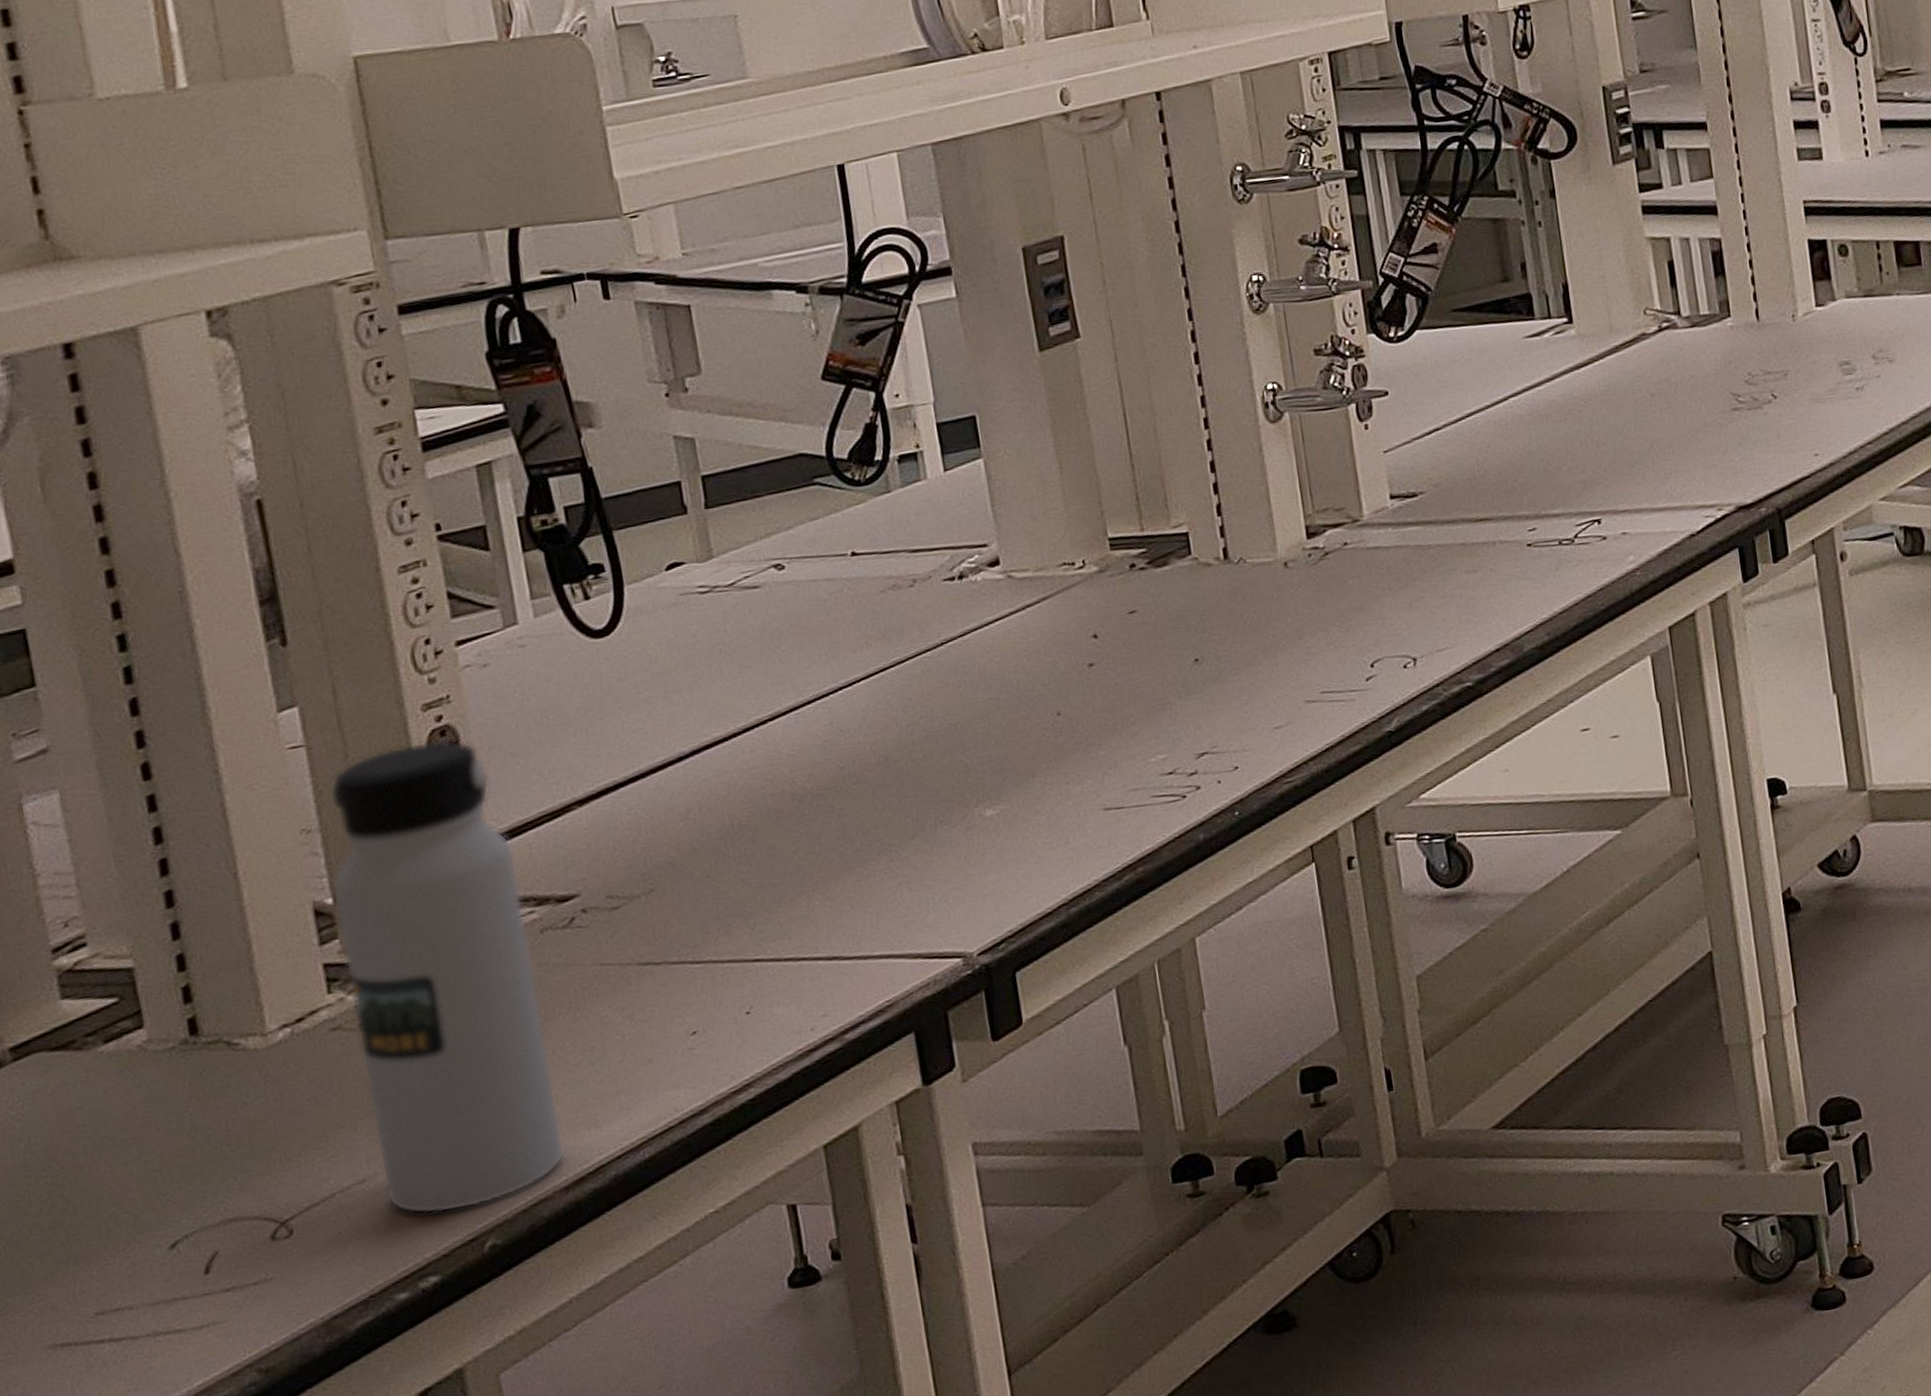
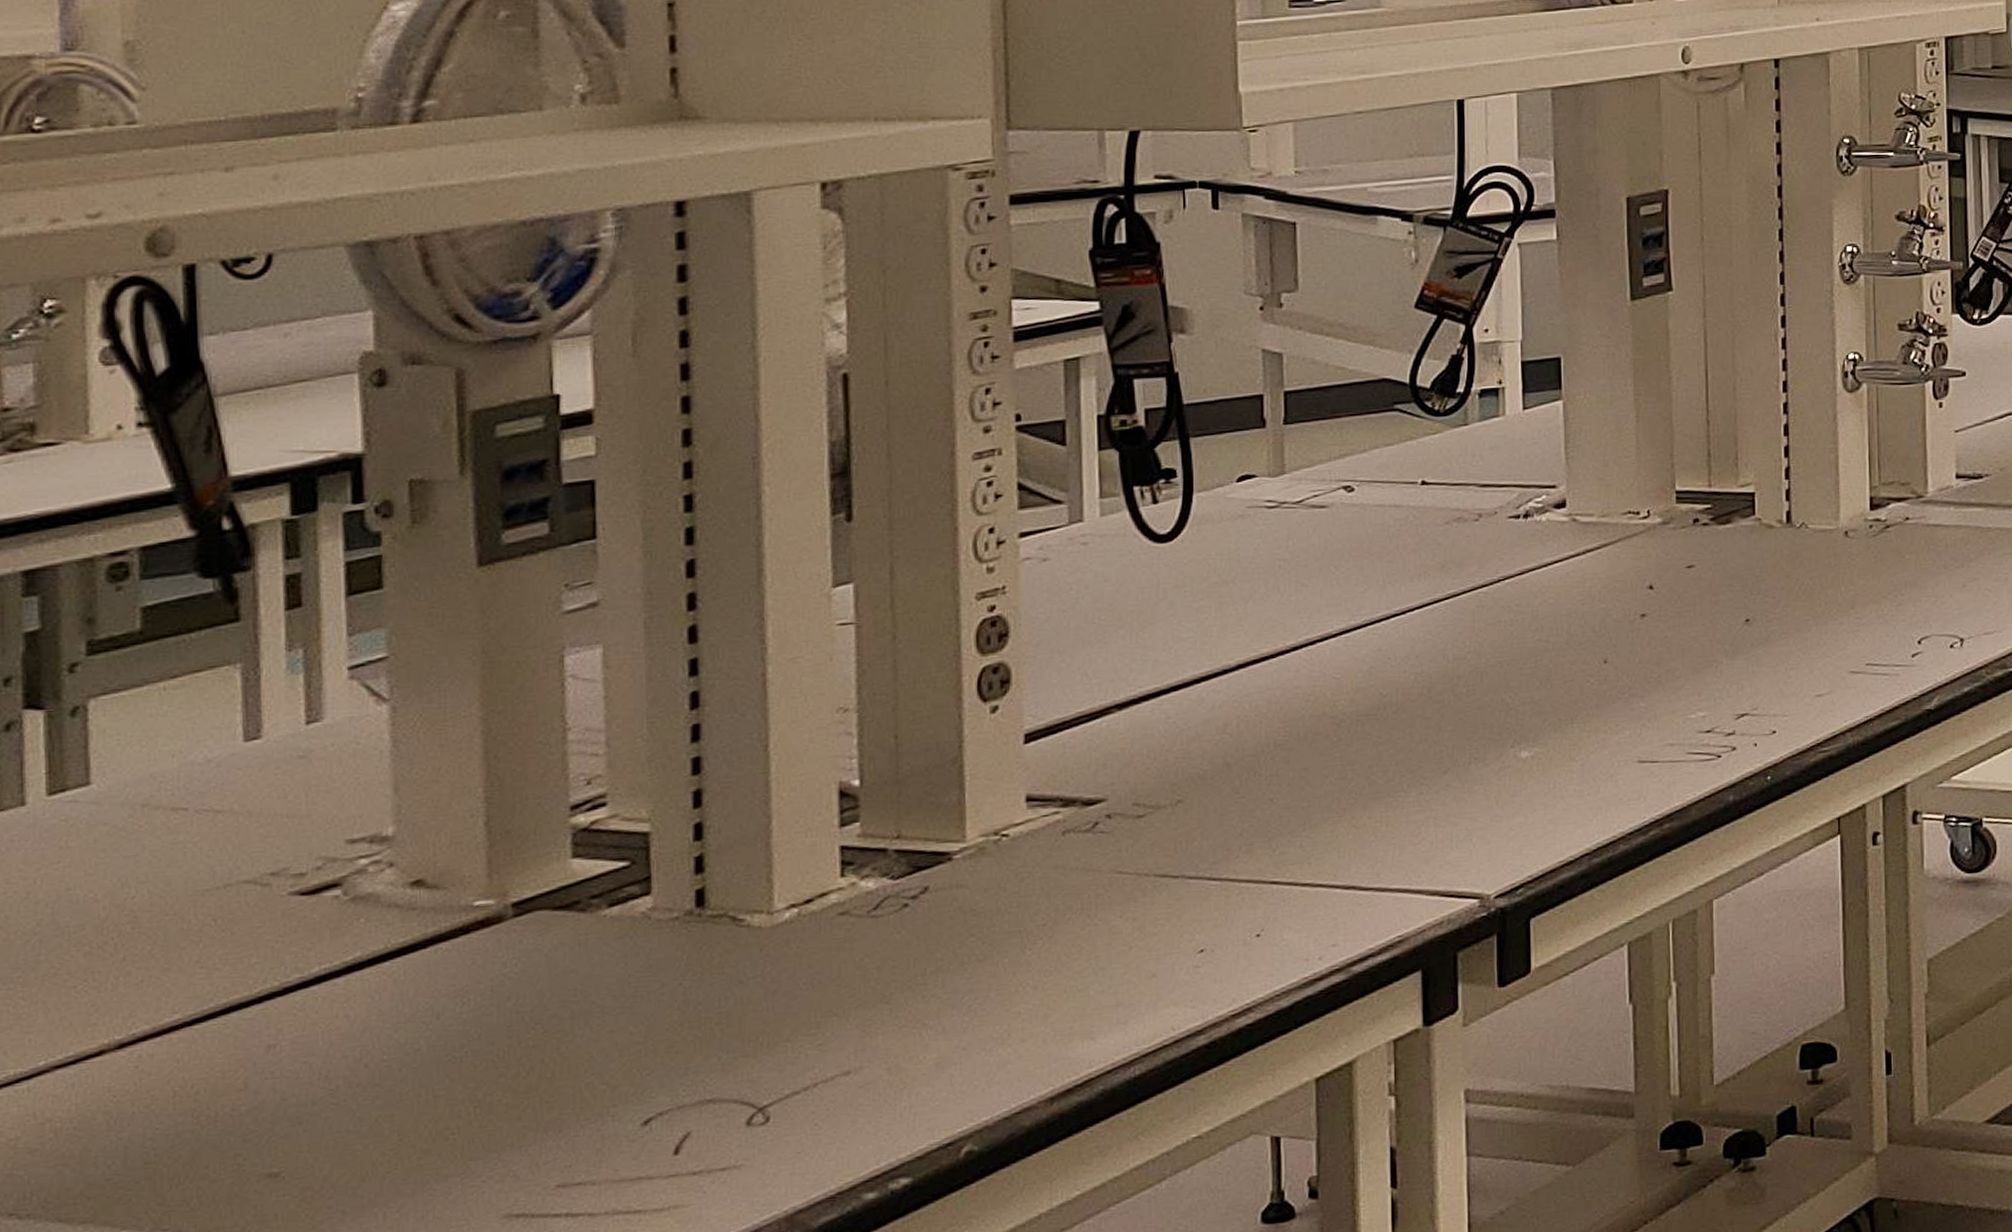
water bottle: present [329,739,565,1214] -> none [860,630,1055,1114]

